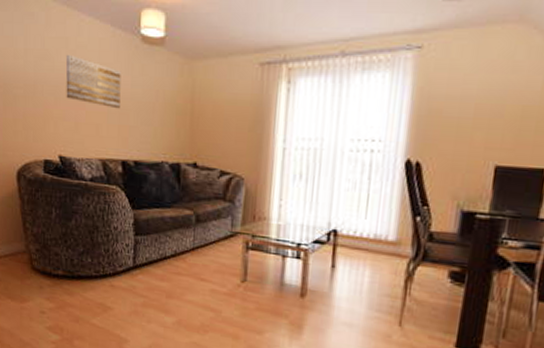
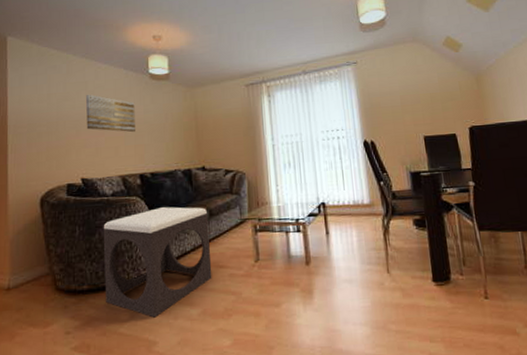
footstool: none [79,202,195,317] -> present [103,206,212,318]

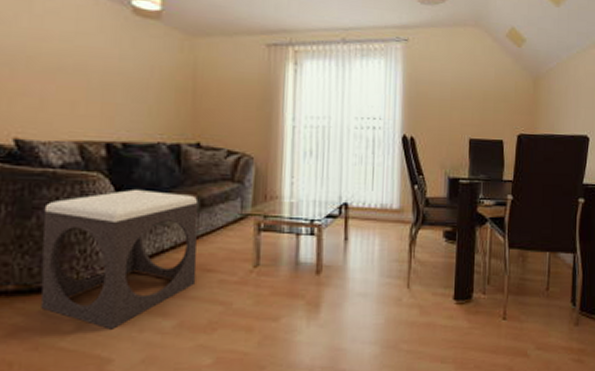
wall art: present [85,94,135,133] -> none [27,19,106,85]

